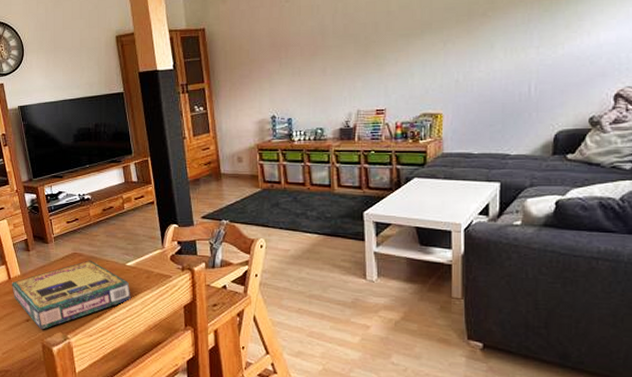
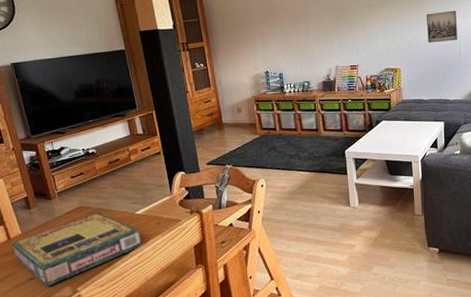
wall art: none [482,38,527,81] -> present [426,10,458,43]

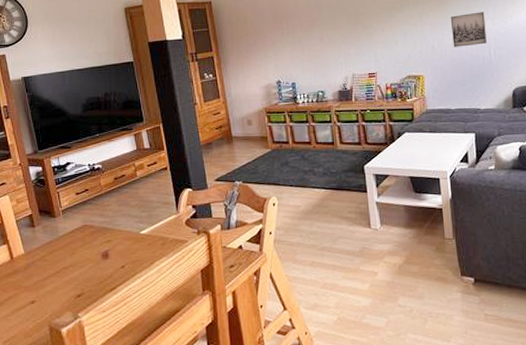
video game box: present [11,212,142,287] -> none [13,231,146,311]

